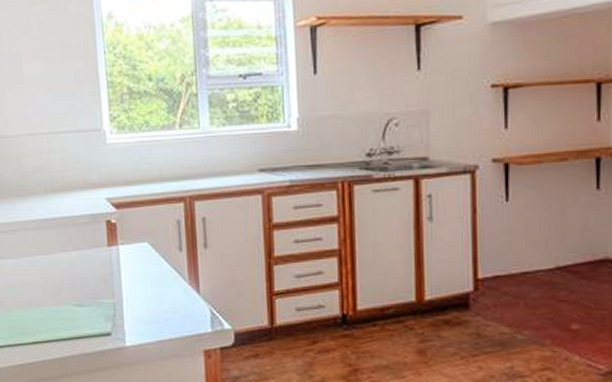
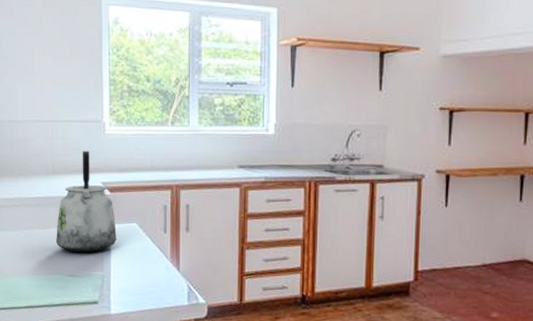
kettle: none [60,163,127,279] -> present [56,150,117,253]

